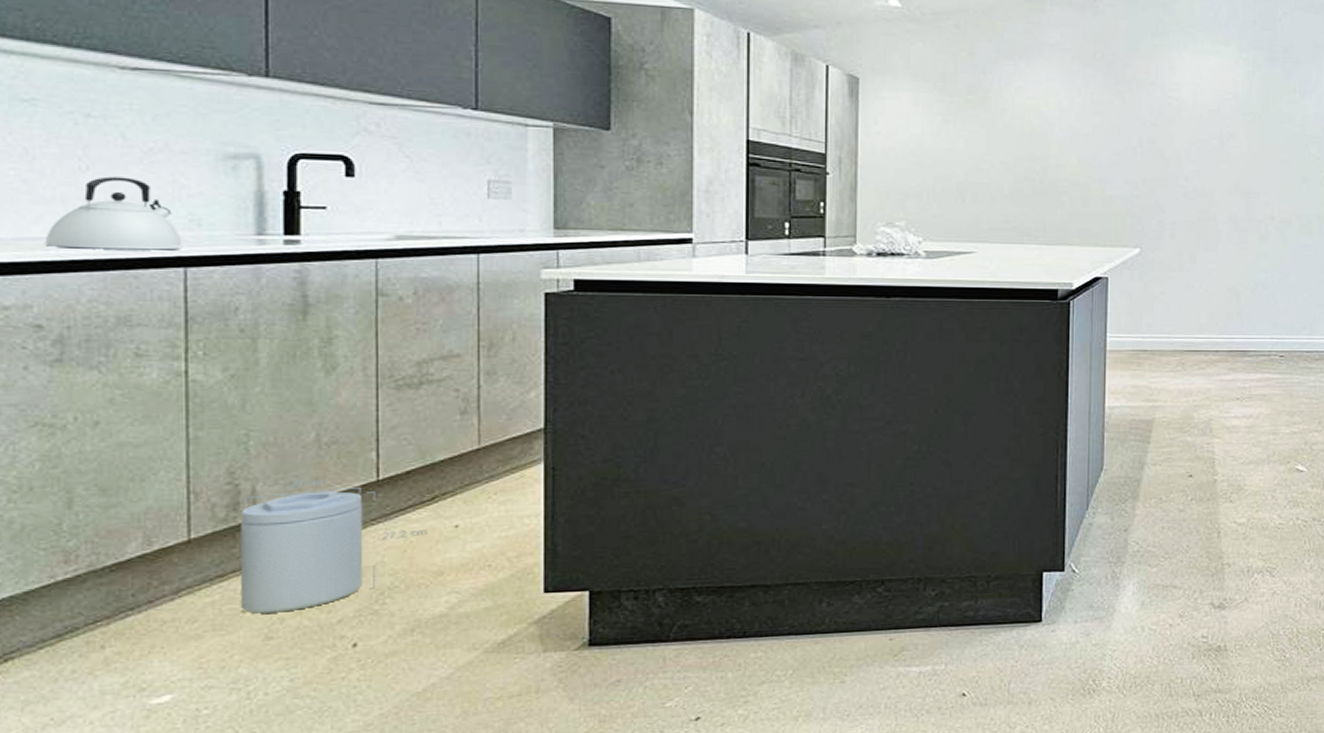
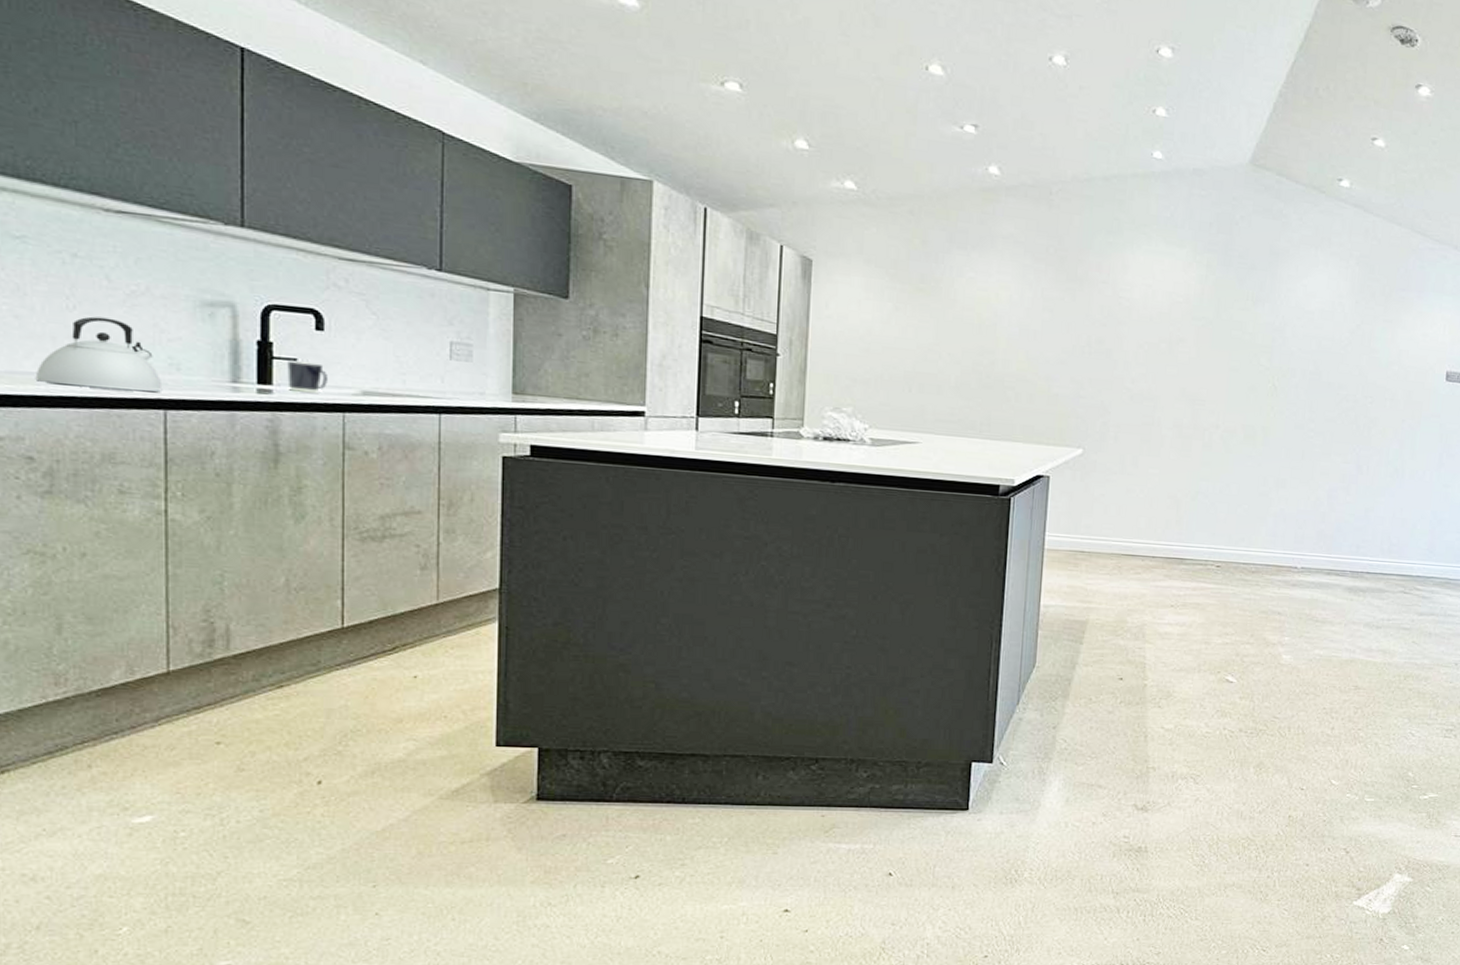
trash can: present [239,479,428,614] -> none [214,622,388,747]
mug: none [316,209,359,240] -> present [287,360,327,393]

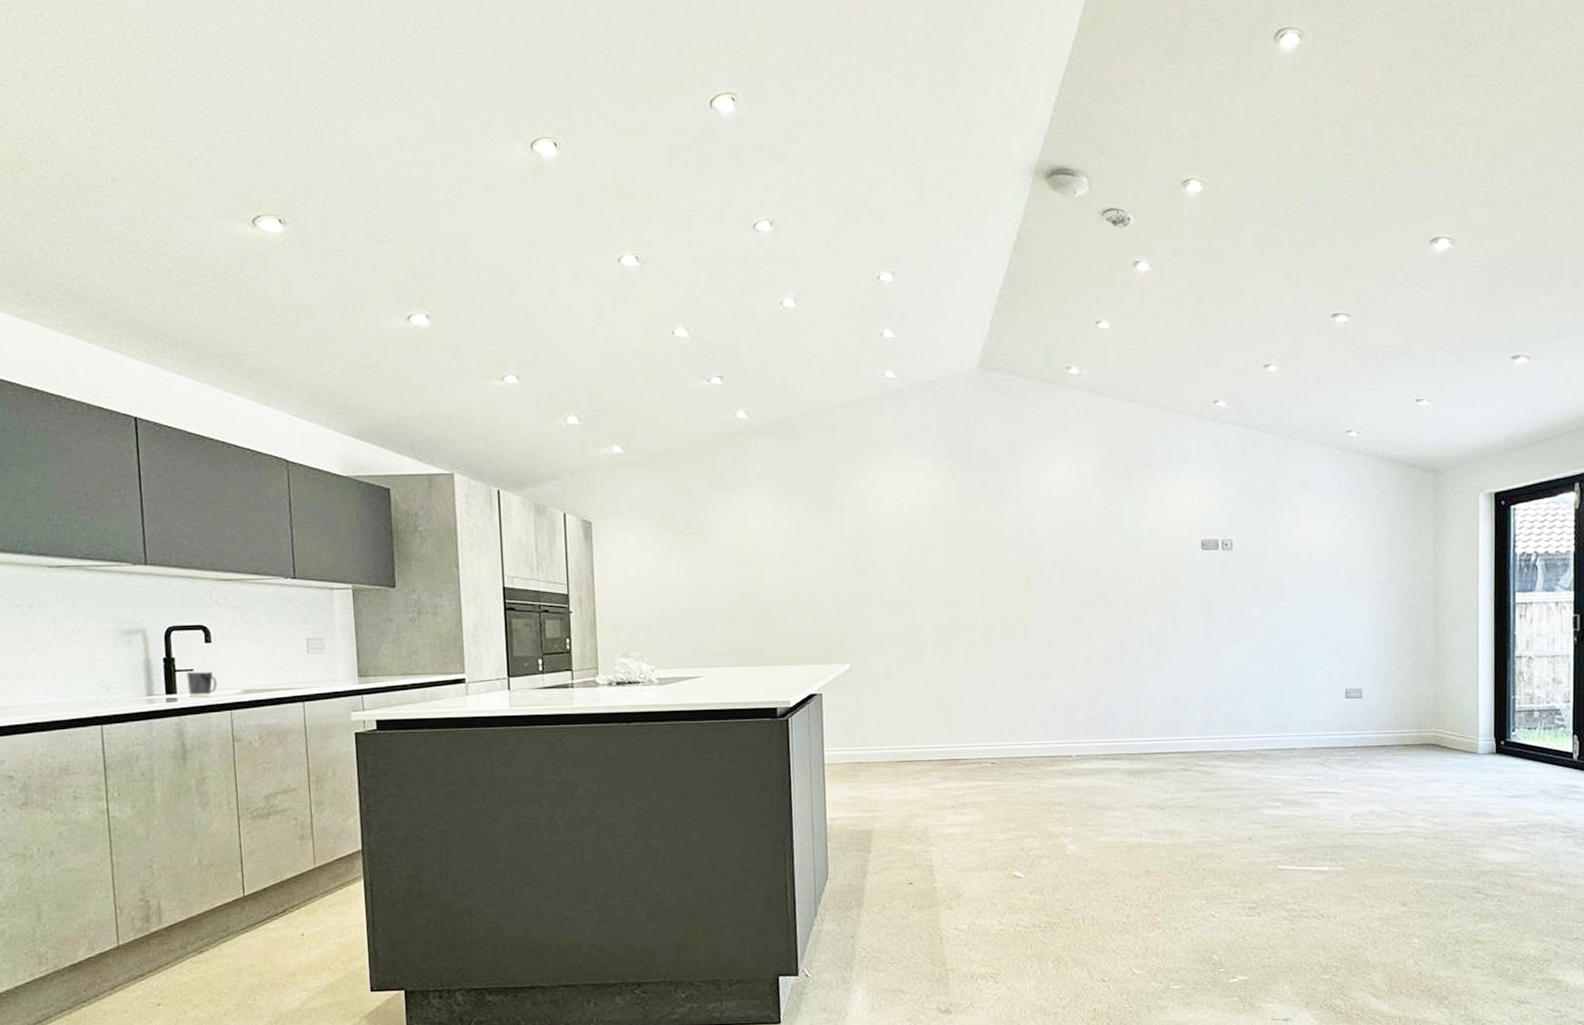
kettle: present [35,316,163,393] -> none [9,654,99,714]

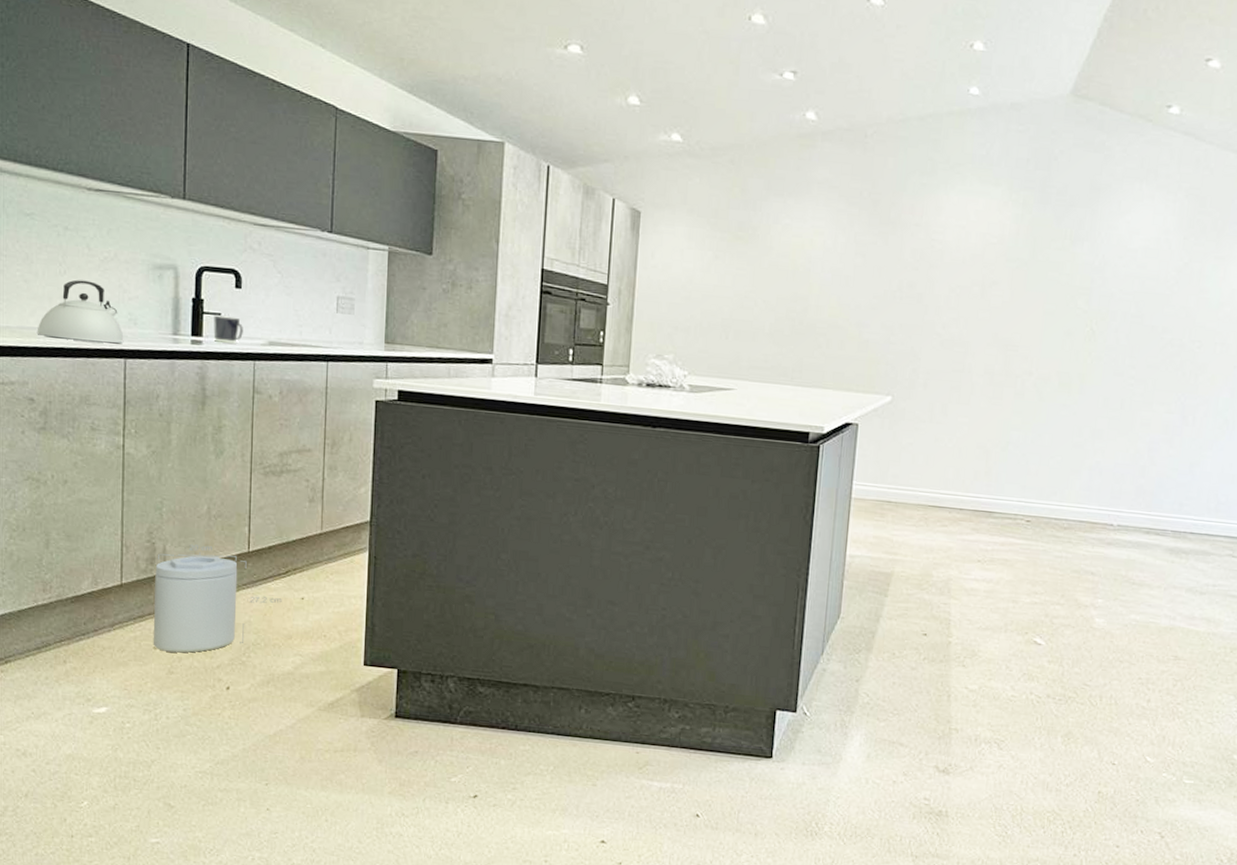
kettle: none [9,654,99,714] -> present [37,279,124,344]
trash can: none [151,896,282,1006] -> present [153,544,282,653]

